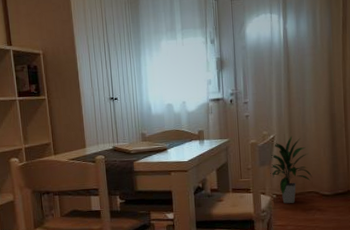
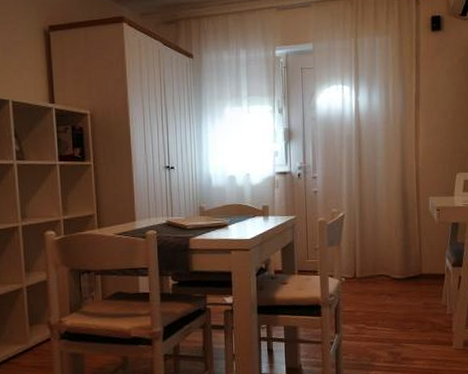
indoor plant: present [270,135,312,204] -> none [339,214,383,287]

